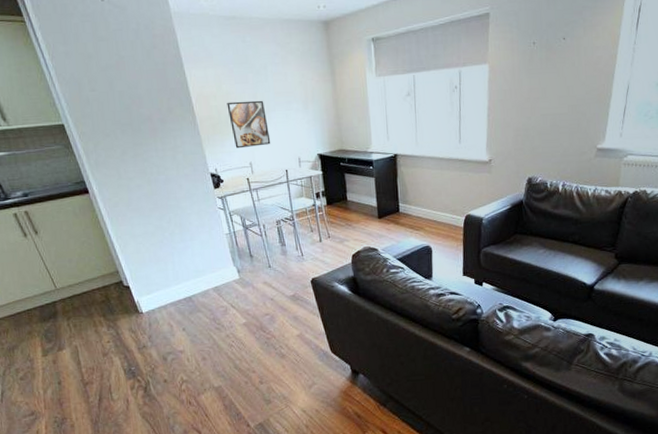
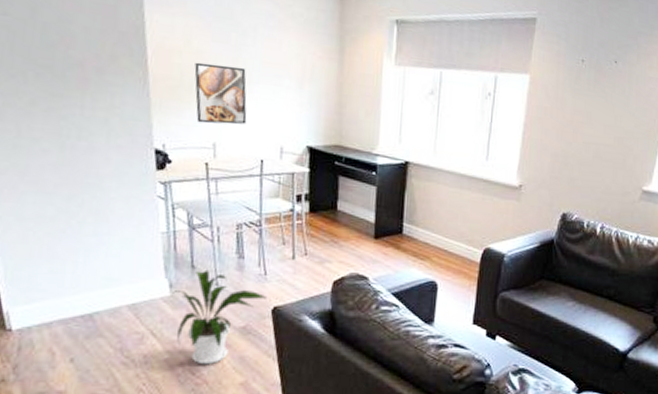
house plant: none [241,257,306,325] -> present [173,269,266,365]

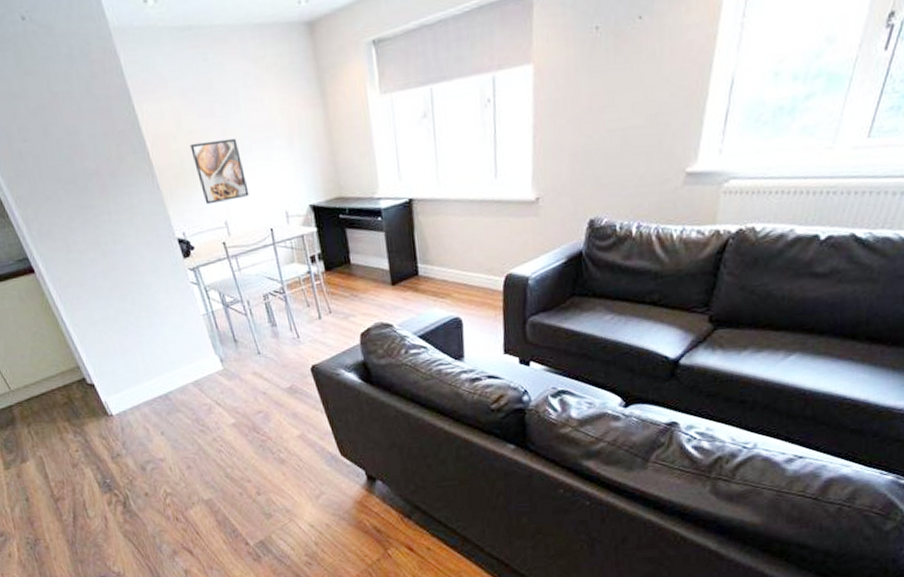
house plant: present [173,269,266,365] -> none [225,341,304,425]

